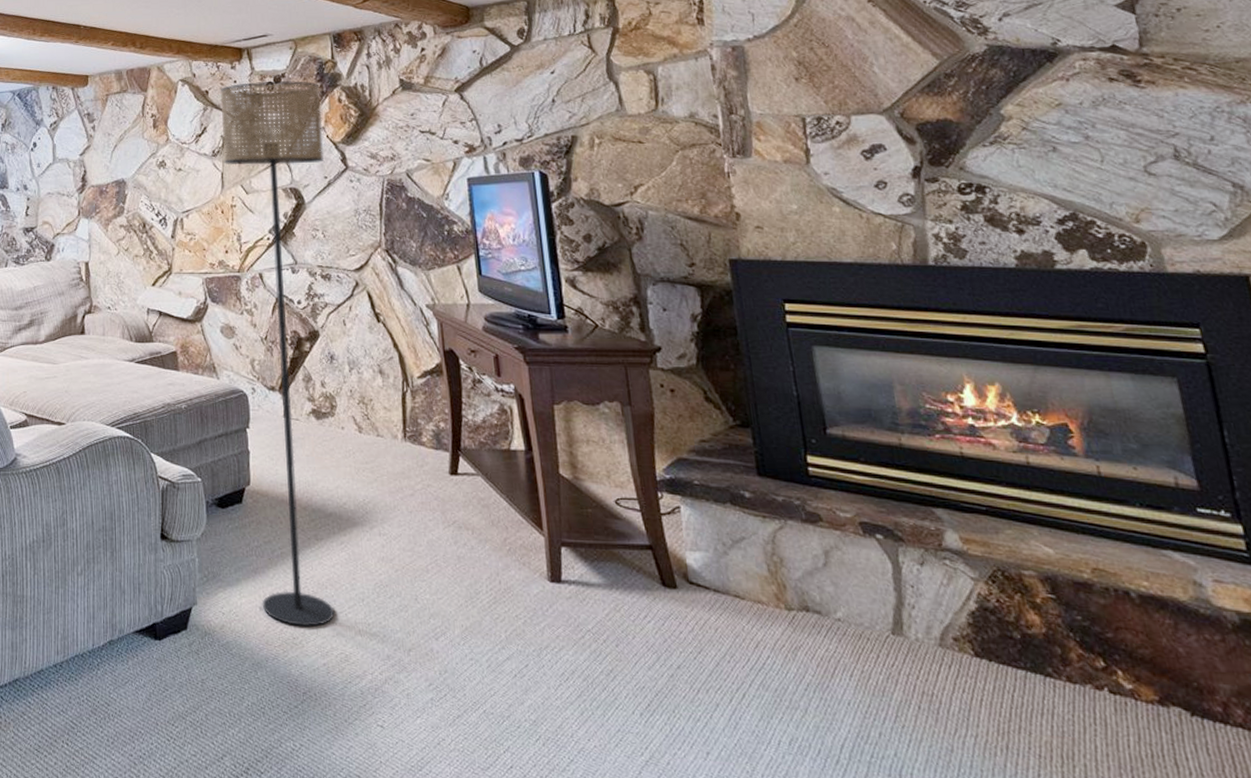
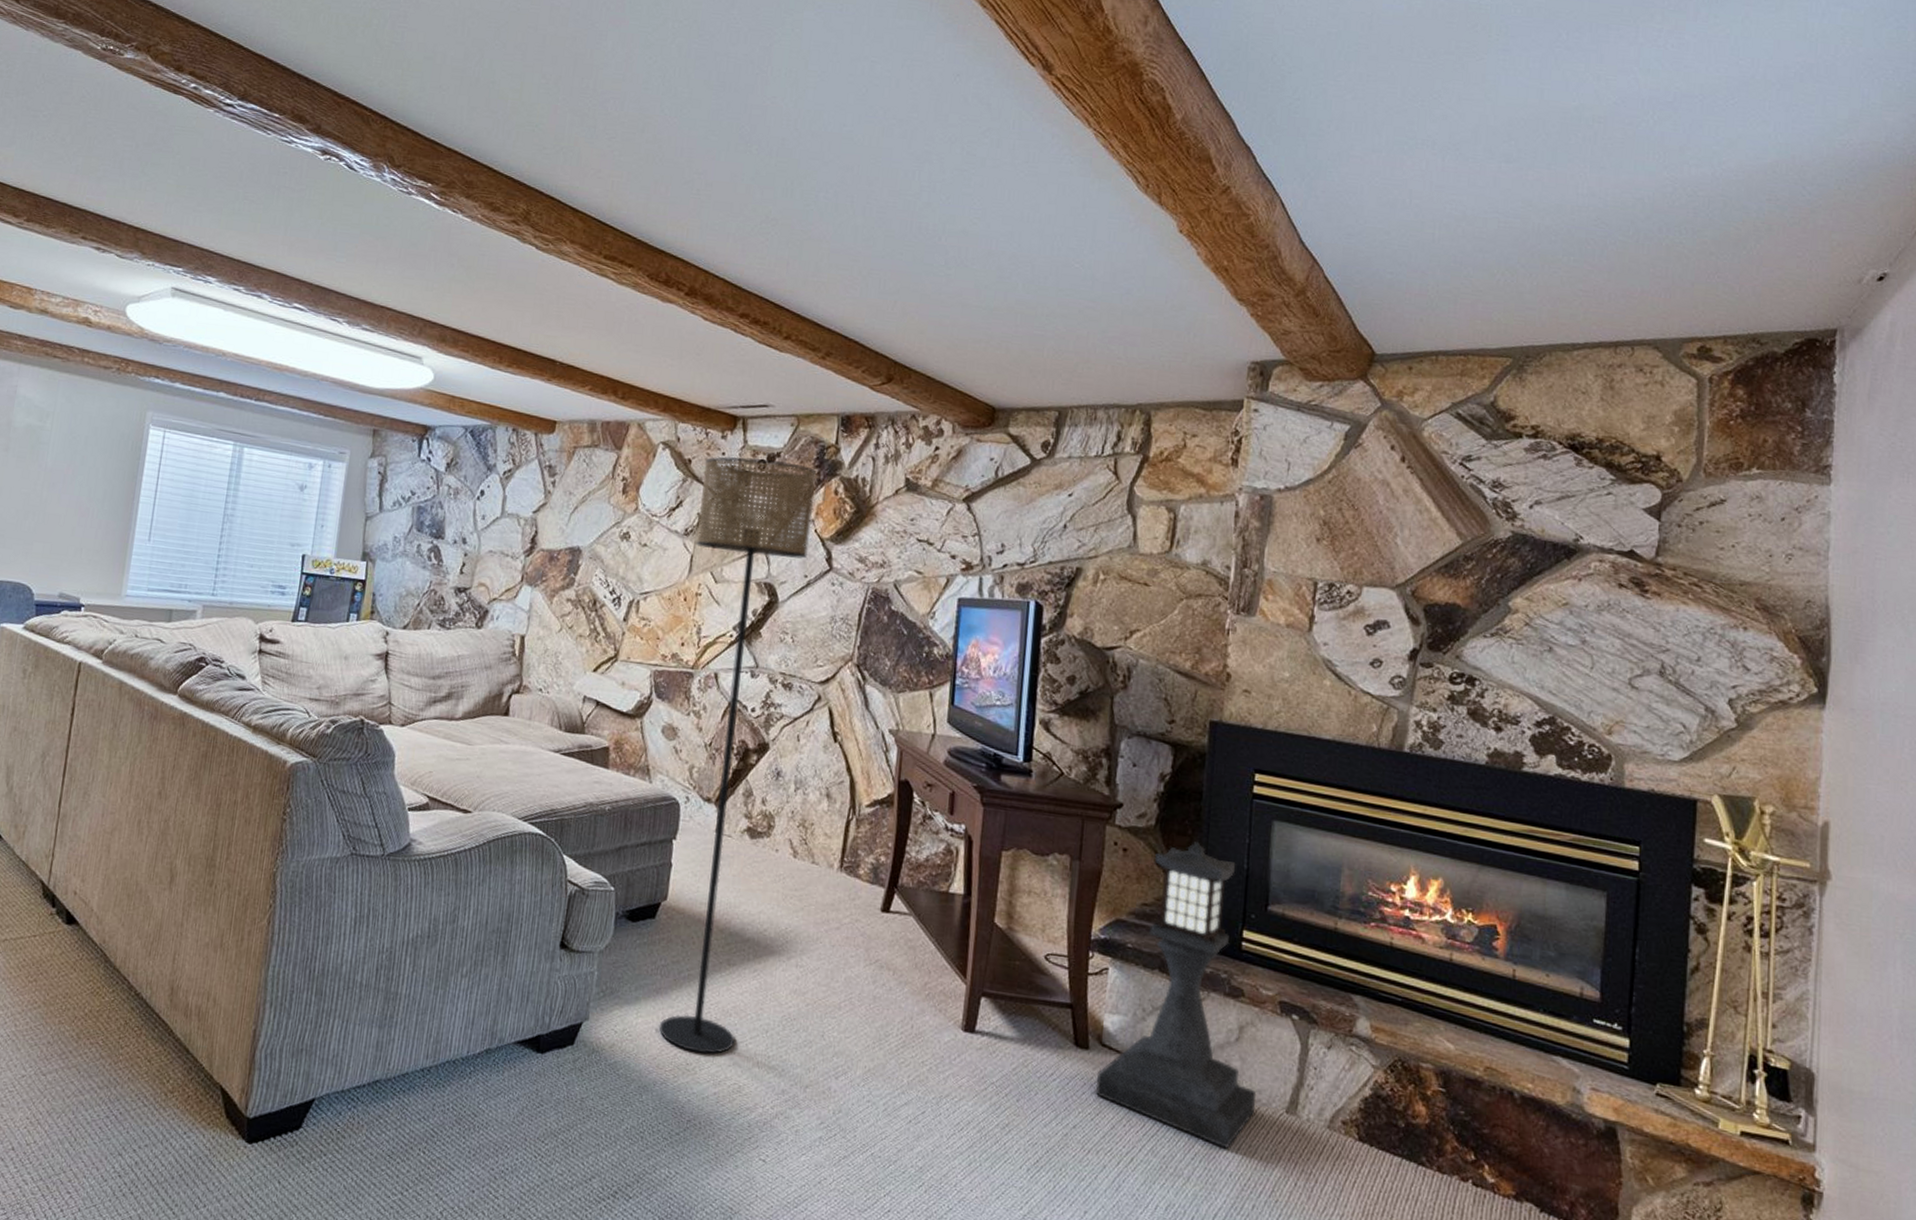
lantern: none [691,374,859,677] -> present [1096,841,1257,1149]

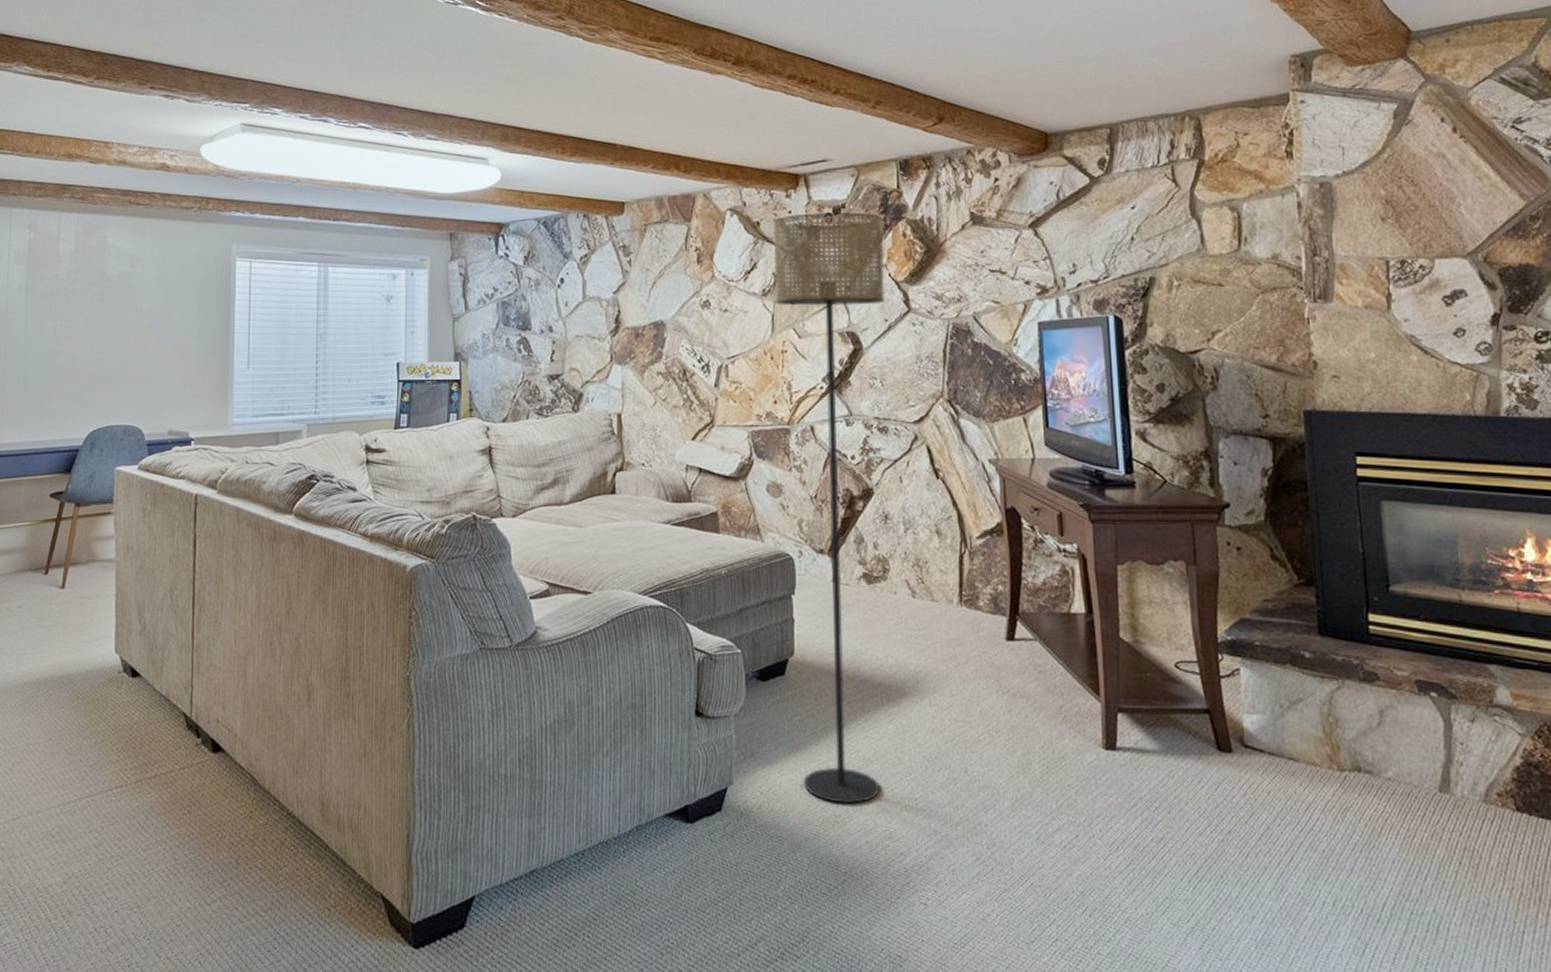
lantern: present [1096,841,1257,1149] -> none [1245,531,1407,836]

